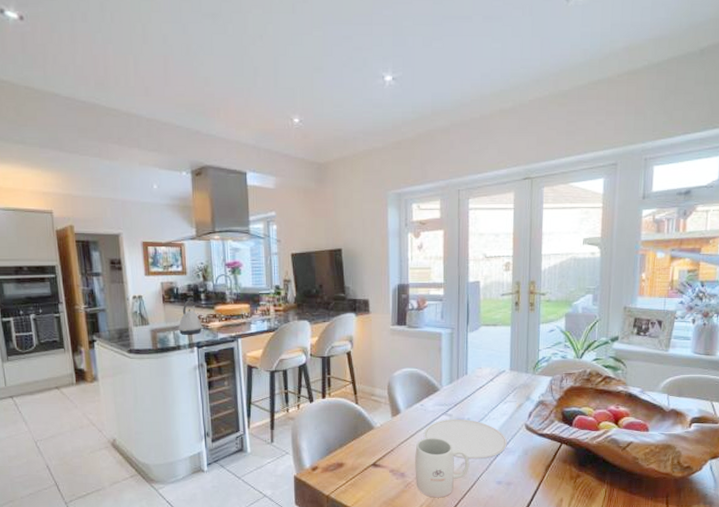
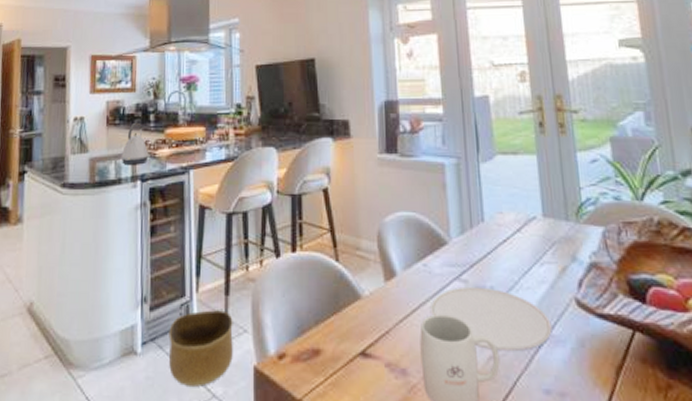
basket: none [228,440,278,491] -> present [169,310,233,387]

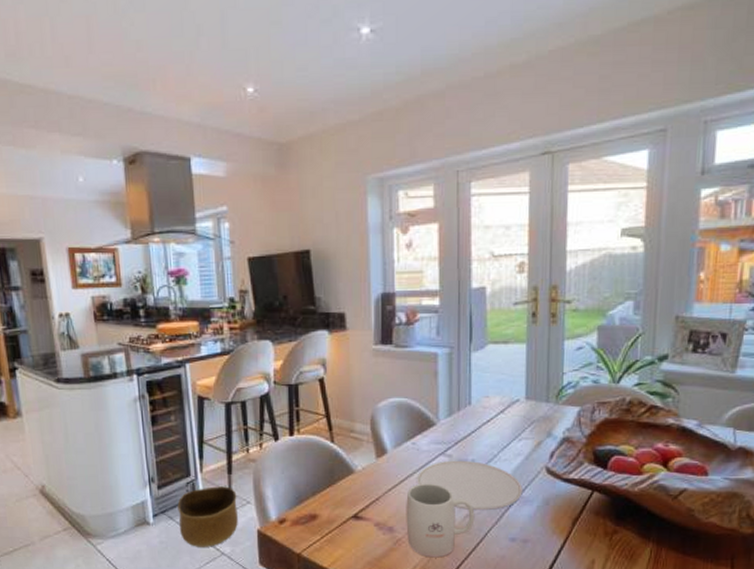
kettle: present [121,122,149,165] -> none [113,317,143,360]

